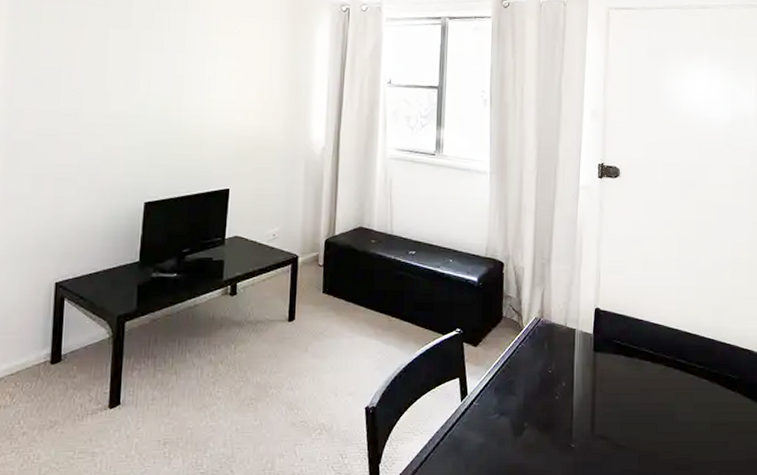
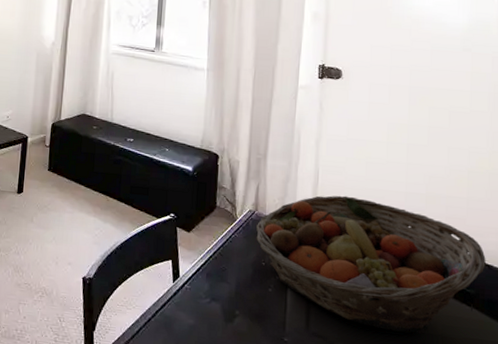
fruit basket: none [541,295,747,423] -> present [255,195,486,334]

